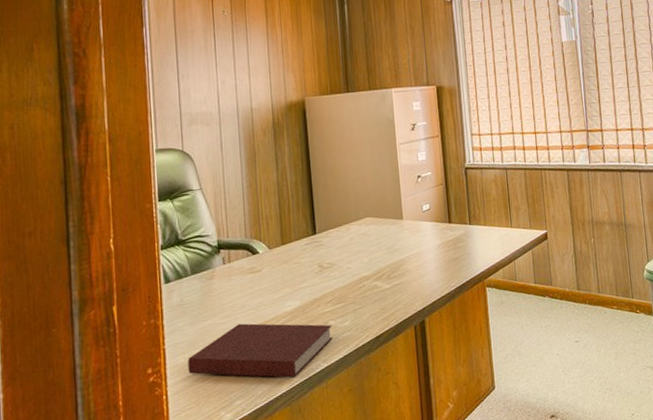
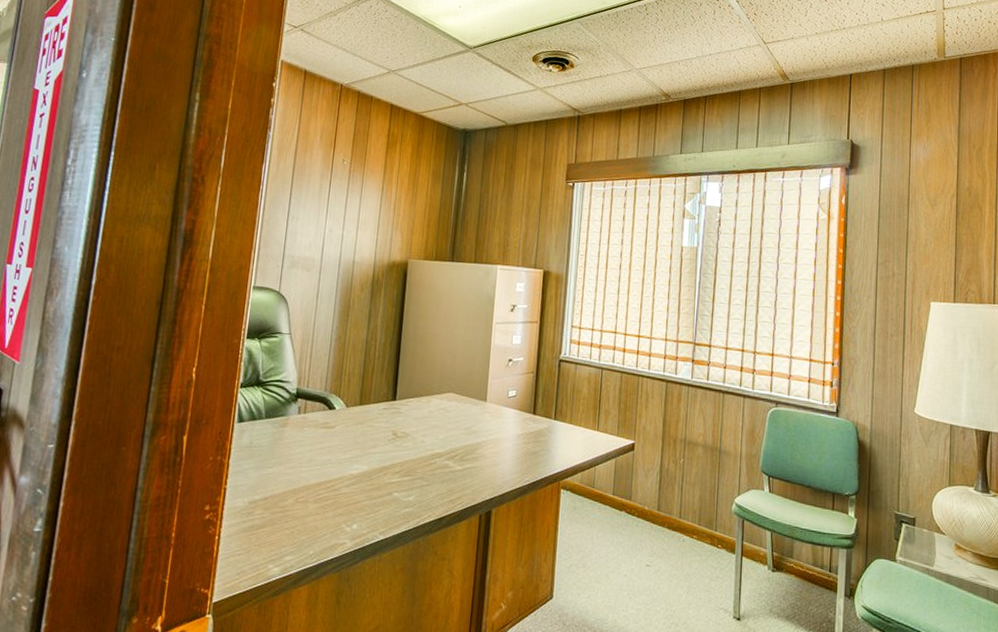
notebook: present [187,323,333,378] -> none [245,477,396,544]

